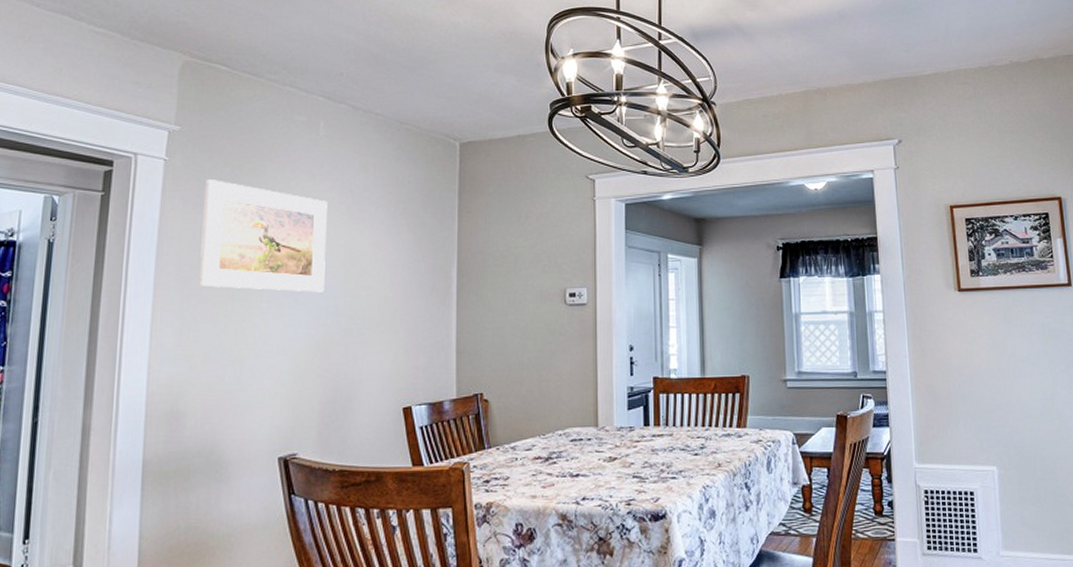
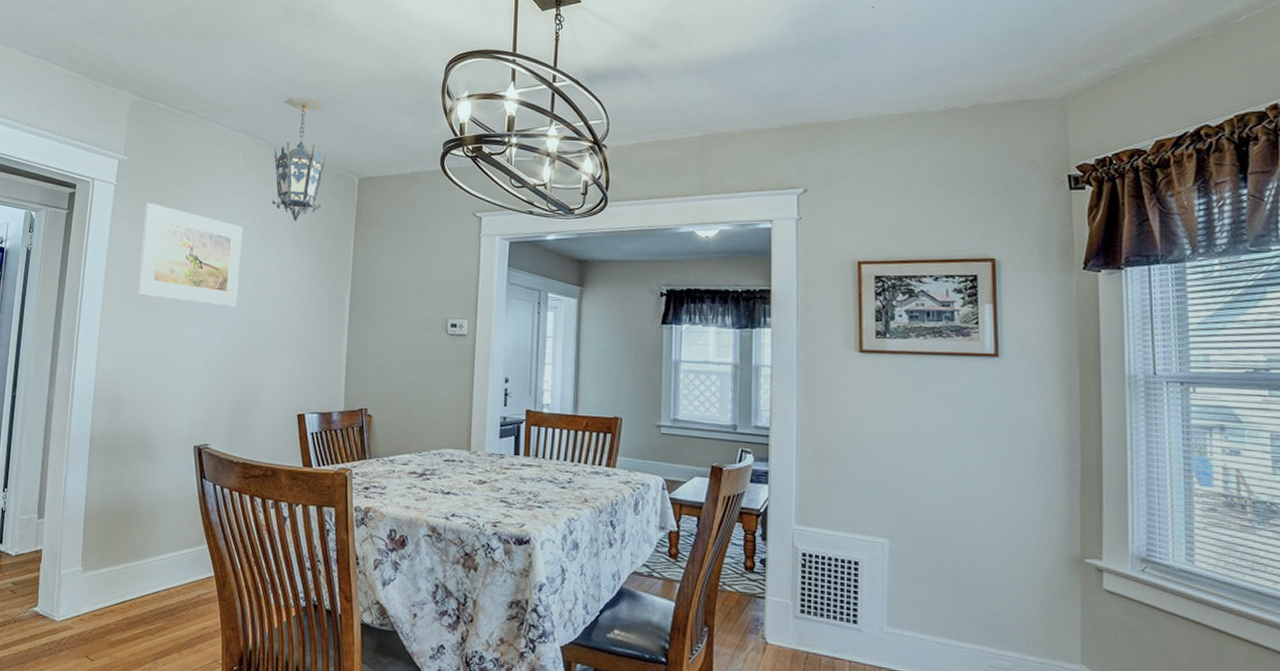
hanging lantern: none [360,56,423,194] -> present [272,97,327,223]

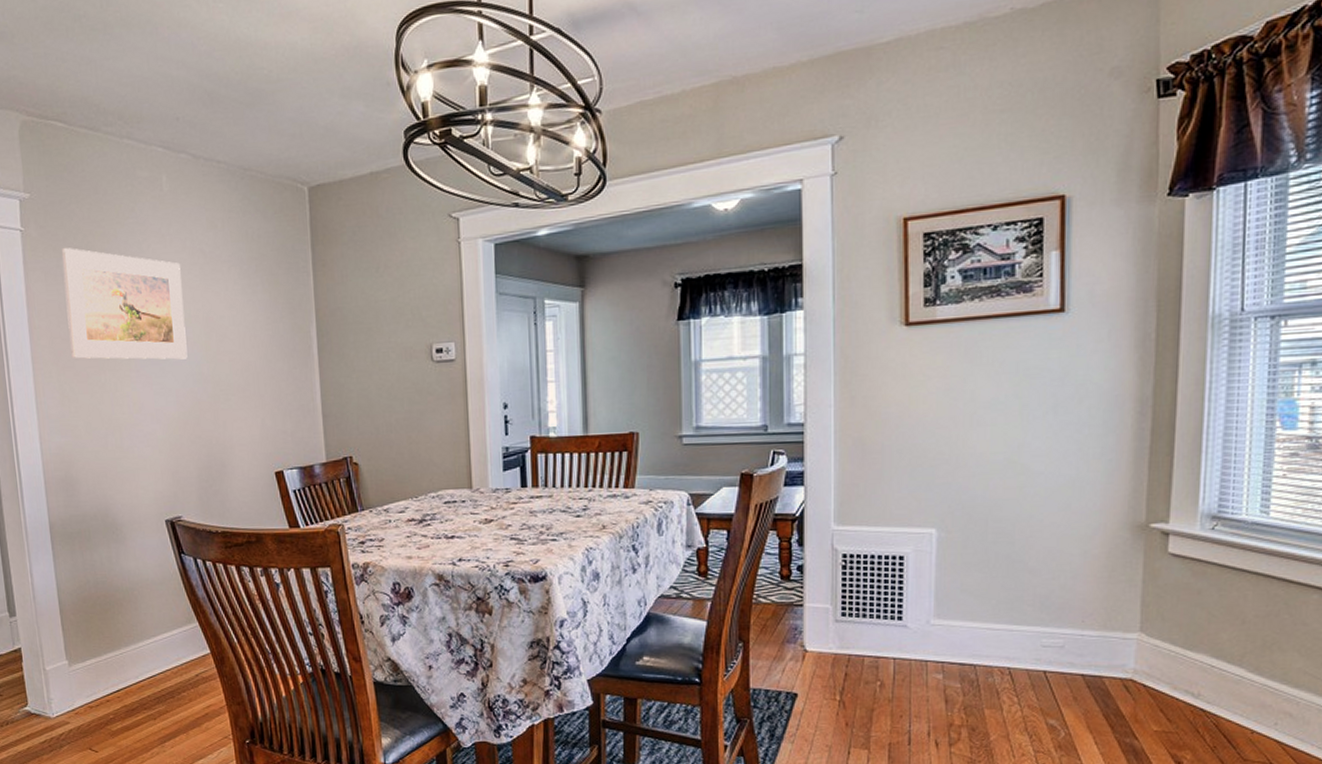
hanging lantern: present [272,97,327,223] -> none [201,91,269,251]

